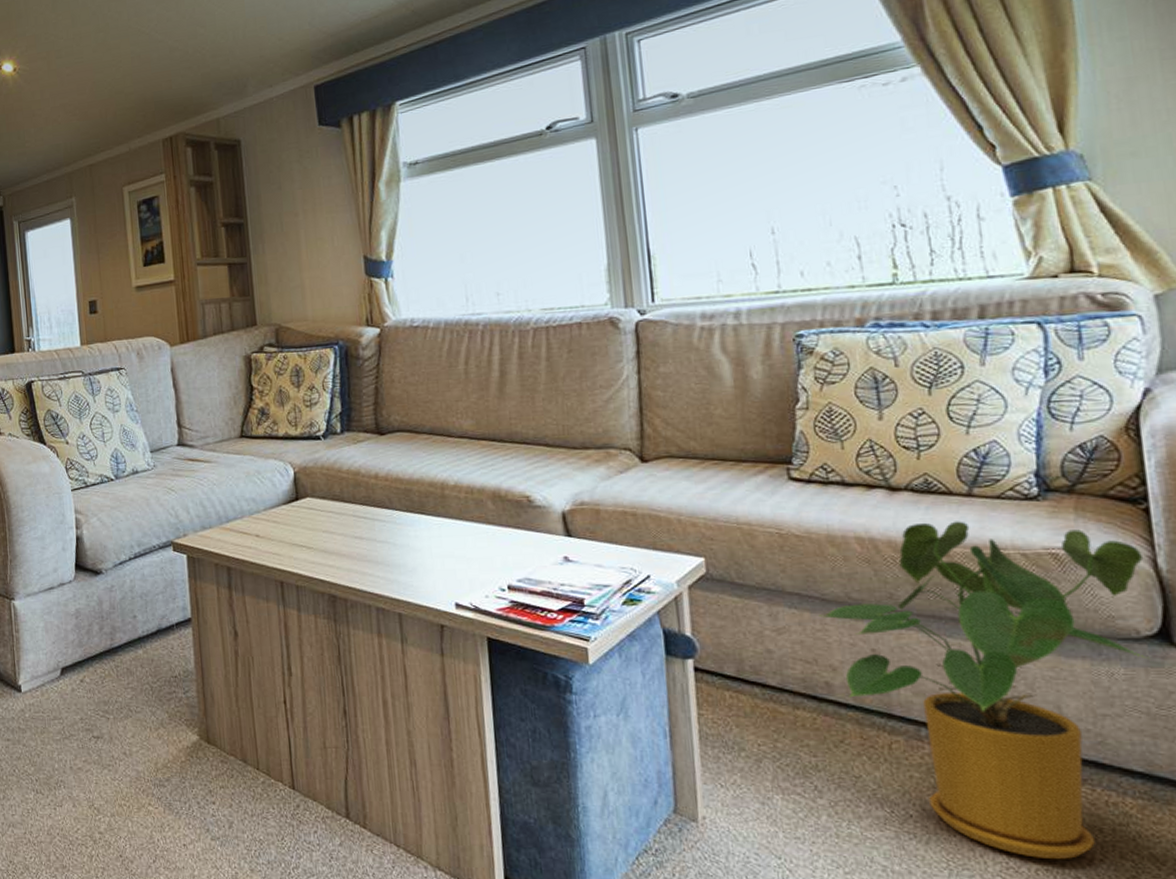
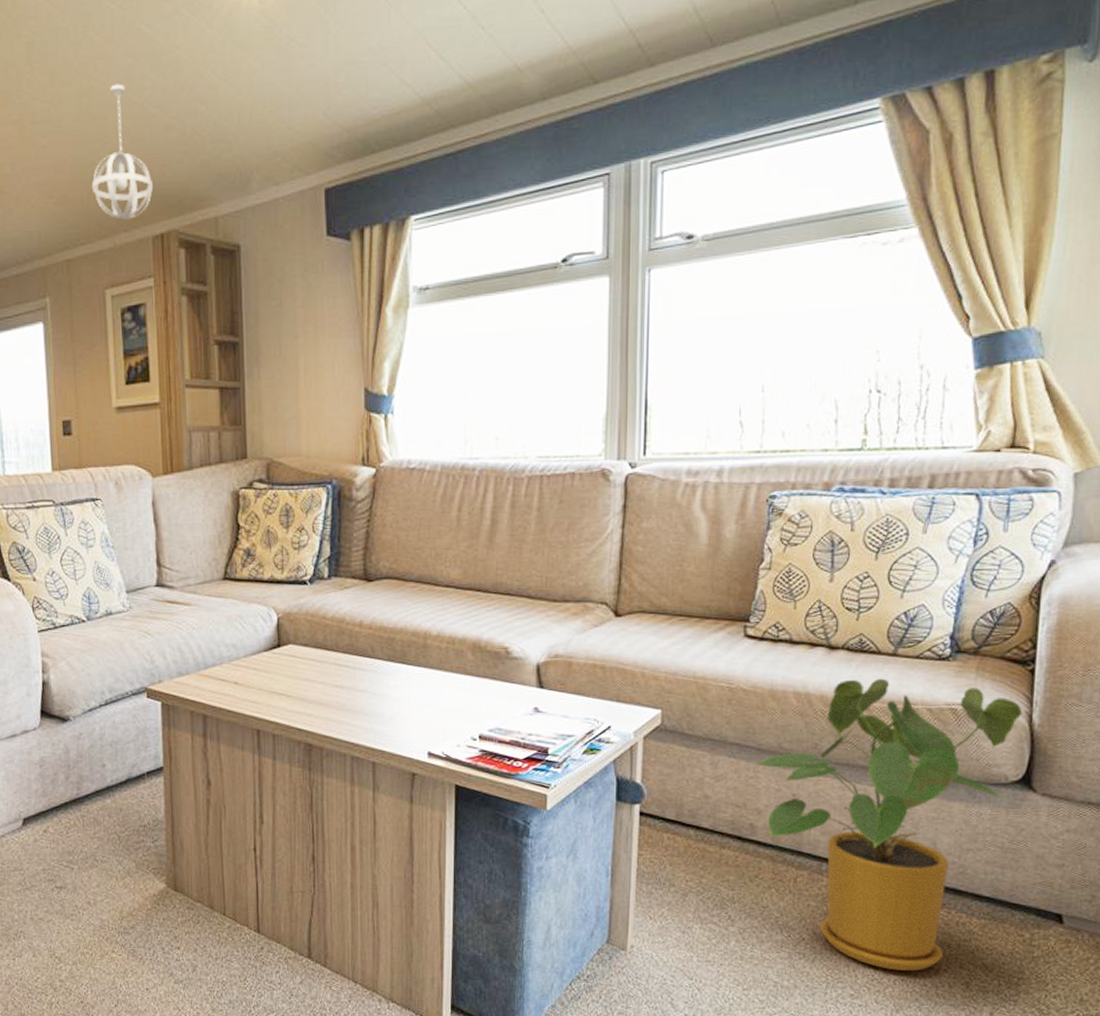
pendant light: none [108,19,162,128] -> present [91,84,154,220]

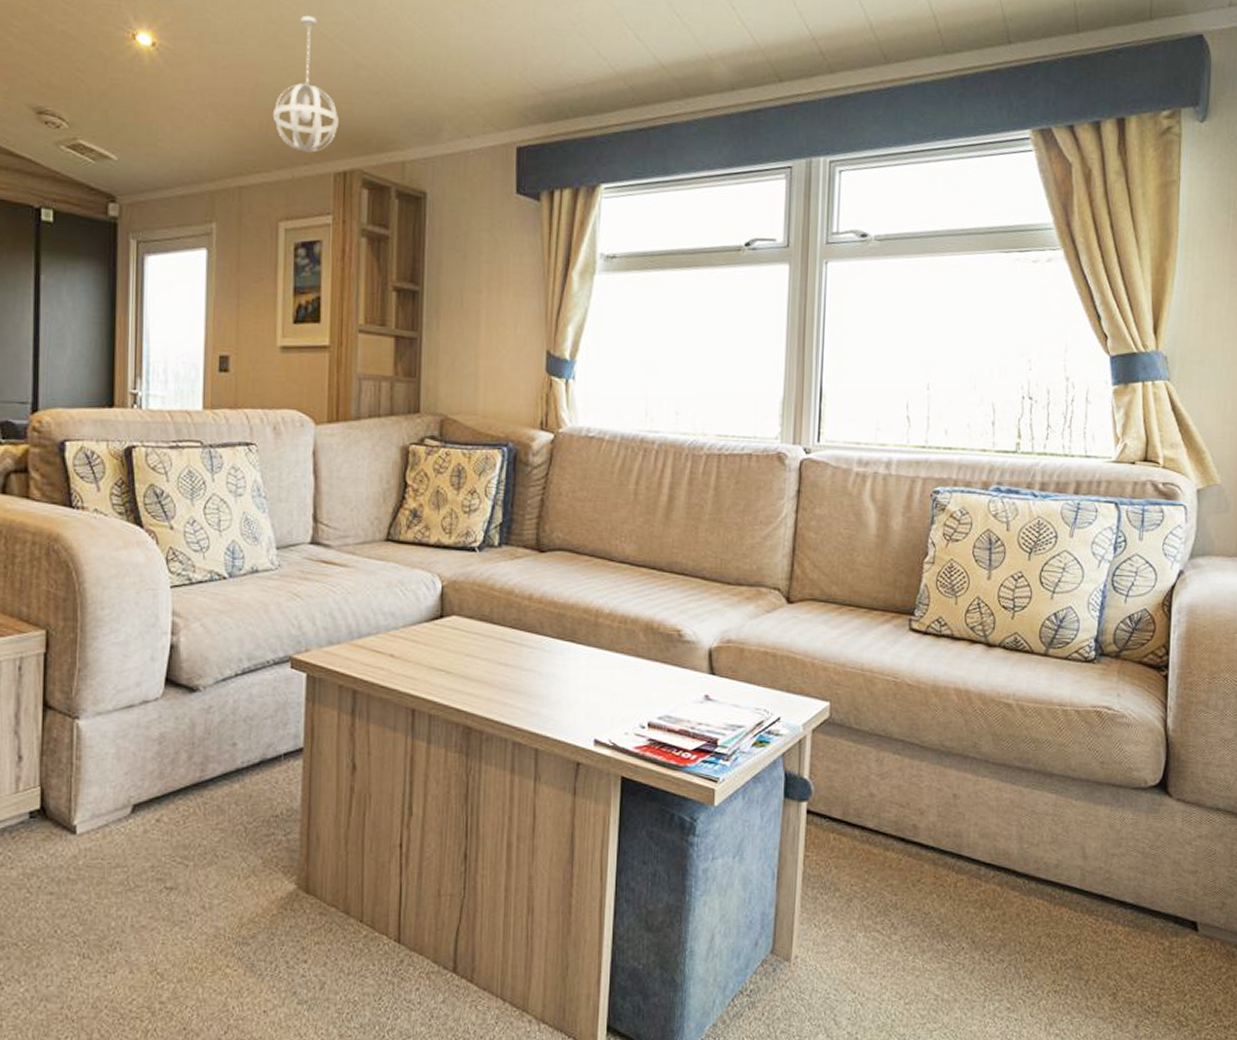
house plant: present [753,678,1023,972] -> none [916,678,1159,982]

